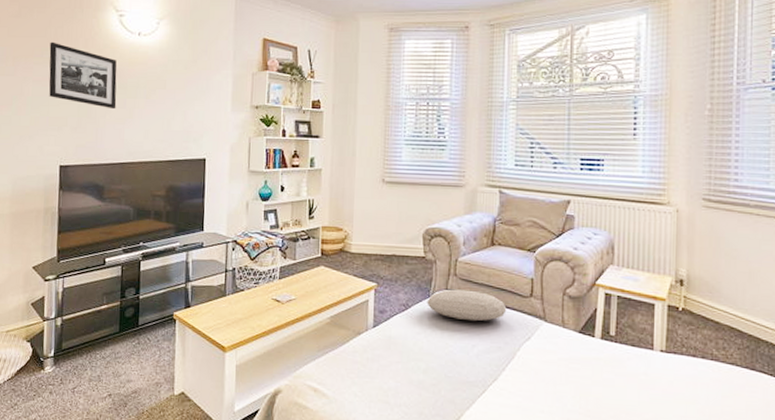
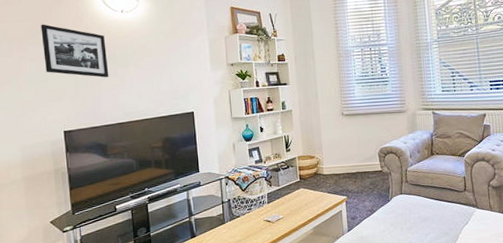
cushion: present [427,289,507,322] -> none [387,192,448,216]

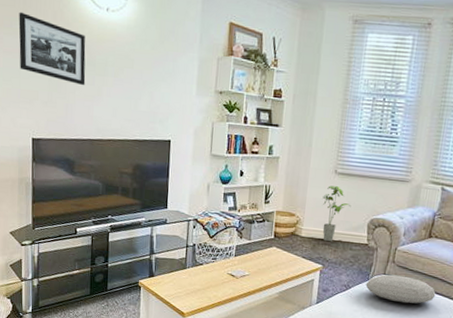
house plant: none [335,126,361,174] -> present [322,185,351,241]
cushion: none [387,192,448,216] -> present [365,274,436,304]

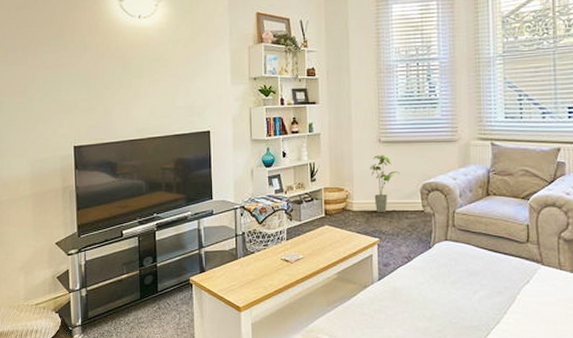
picture frame: present [18,12,86,86] -> none [56,30,123,90]
cushion: present [365,274,436,304] -> none [428,239,505,269]

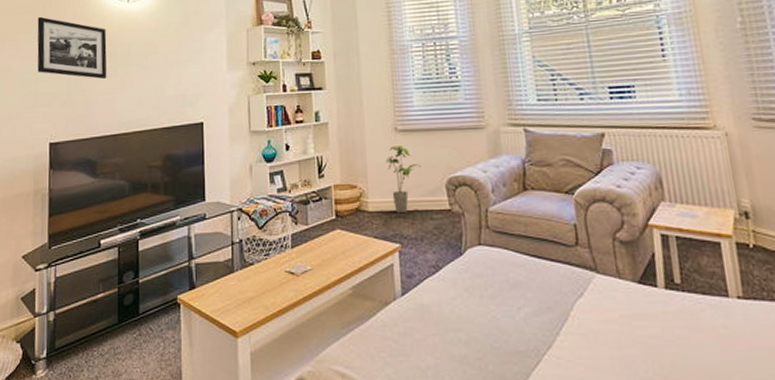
picture frame: none [56,30,123,90] -> present [37,16,107,80]

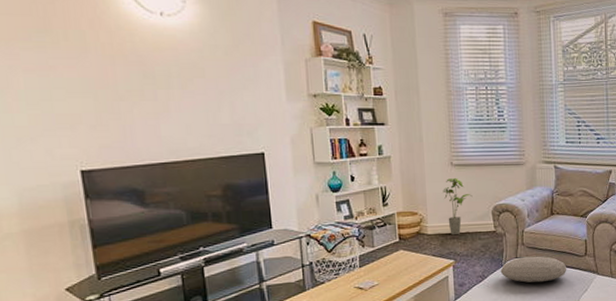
picture frame: present [37,16,107,80] -> none [39,21,145,103]
cushion: none [459,243,551,280] -> present [500,256,567,283]

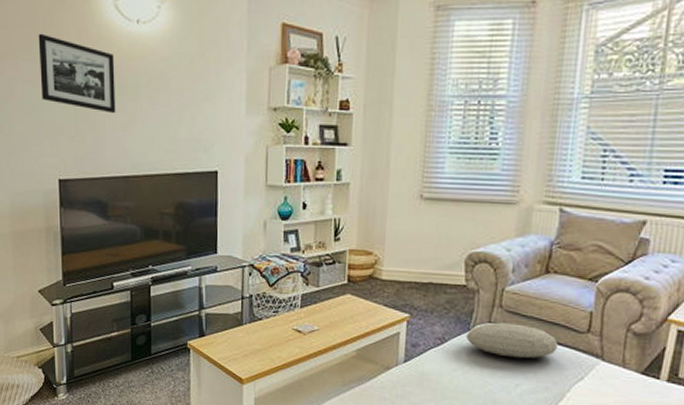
picture frame: none [39,21,145,103] -> present [38,33,116,114]
house plant: present [443,178,473,234] -> none [406,214,443,284]

